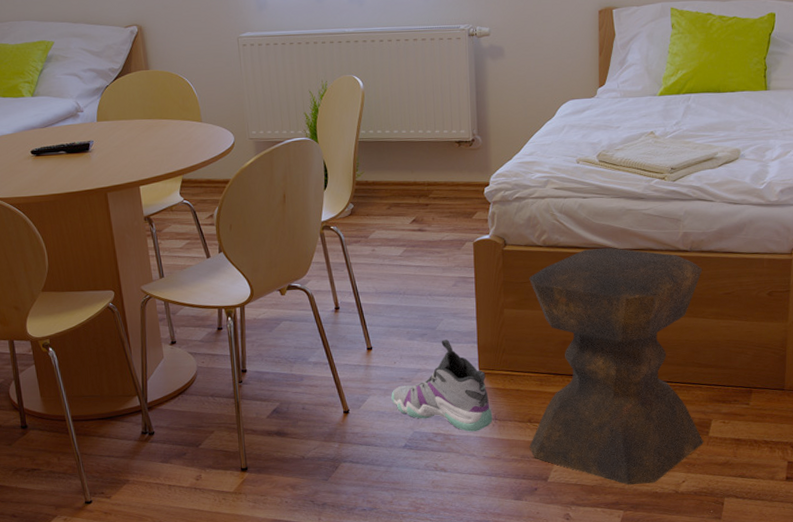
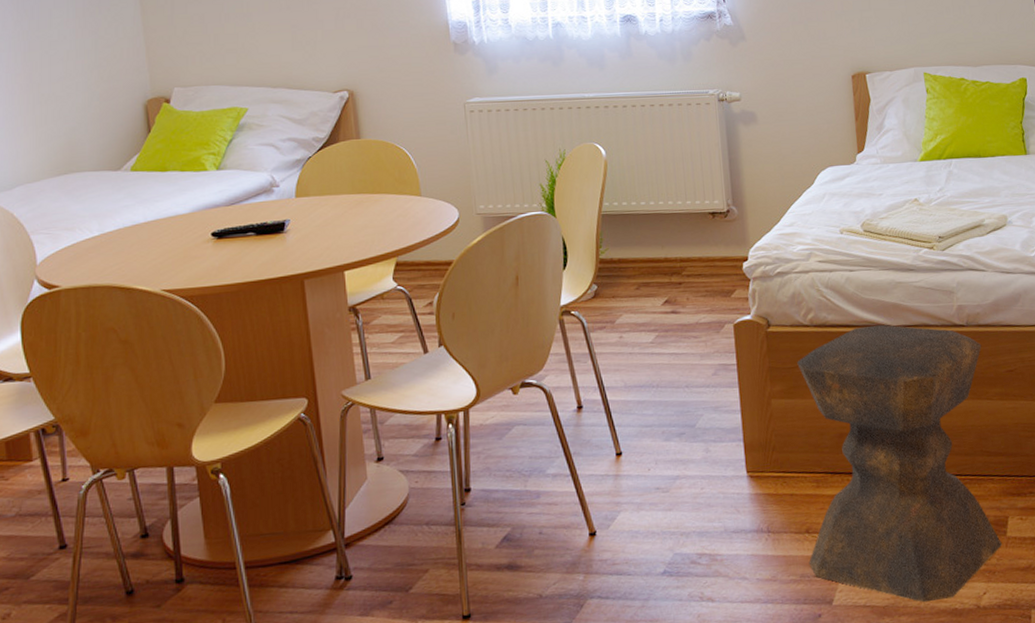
sneaker: present [391,339,493,432] -> none [646,438,766,550]

